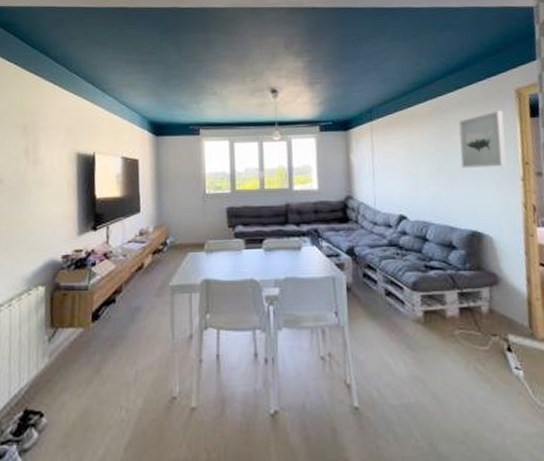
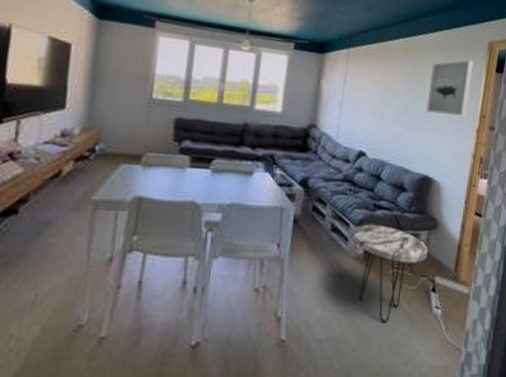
side table: none [407,285,494,387] -> present [352,224,428,323]

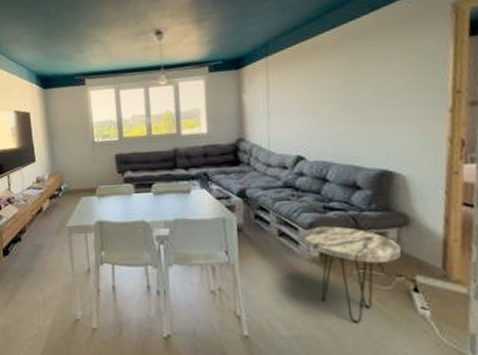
wall art: present [426,60,473,117] -> none [373,31,433,102]

